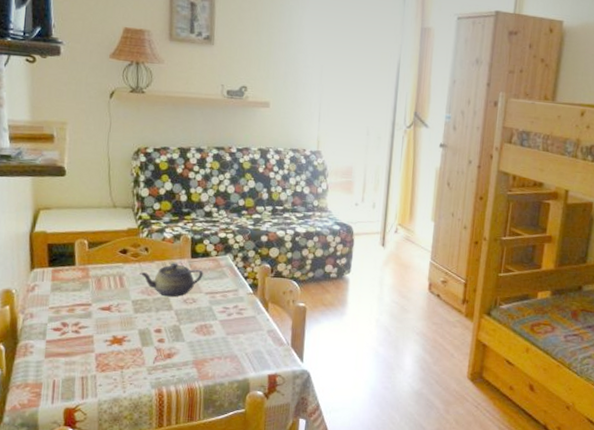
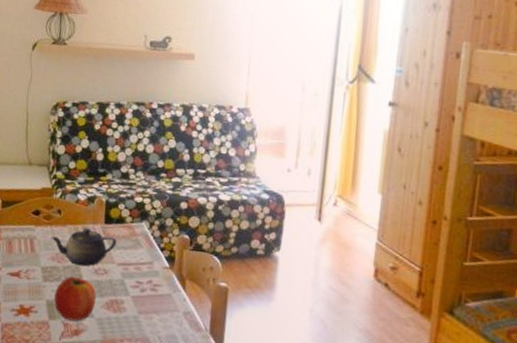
fruit: none [146,306,186,346] -> present [54,275,96,321]

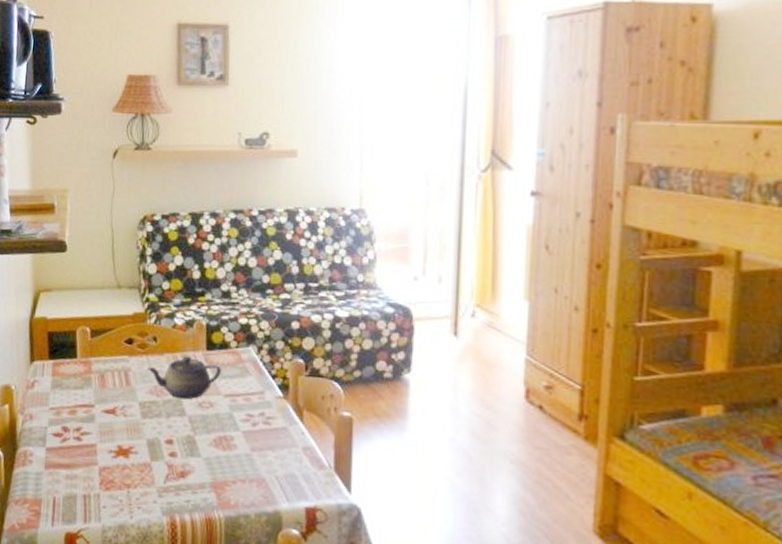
fruit: present [54,275,96,321] -> none [155,410,202,462]

